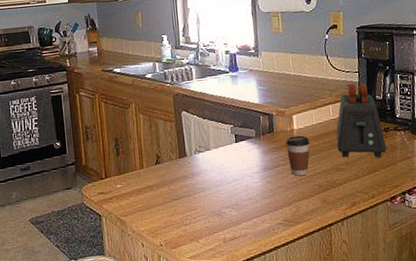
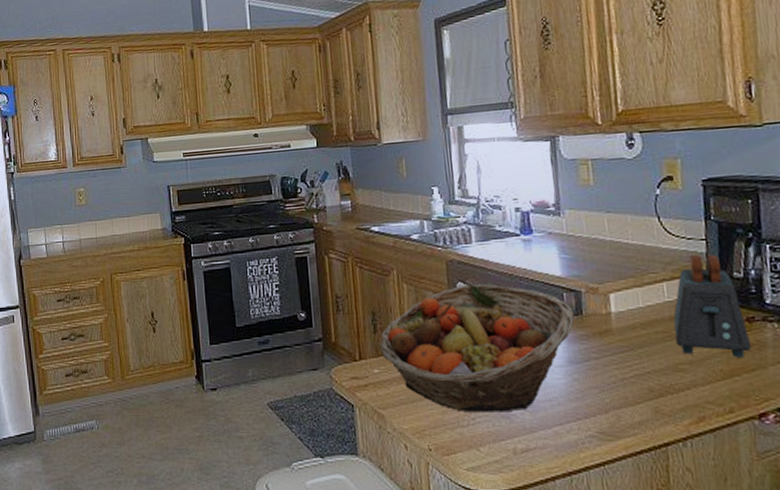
fruit basket: none [121,112,268,213] -> present [380,283,575,413]
coffee cup: present [286,135,310,176] -> none [600,320,635,374]

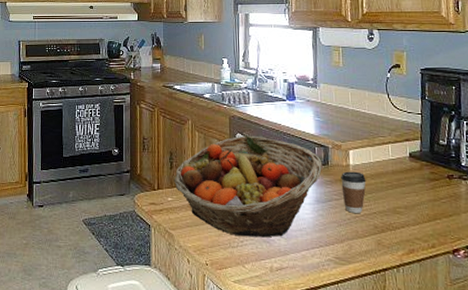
coffee cup: none [600,320,635,374] -> present [341,171,366,213]
toaster: present [673,254,752,358] -> none [395,124,451,205]

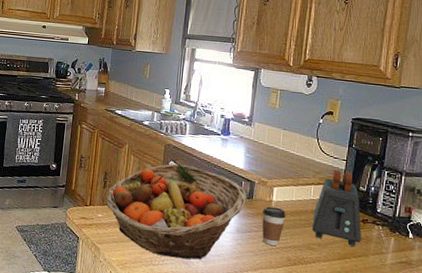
toaster: none [395,124,451,205] -> present [312,169,362,246]

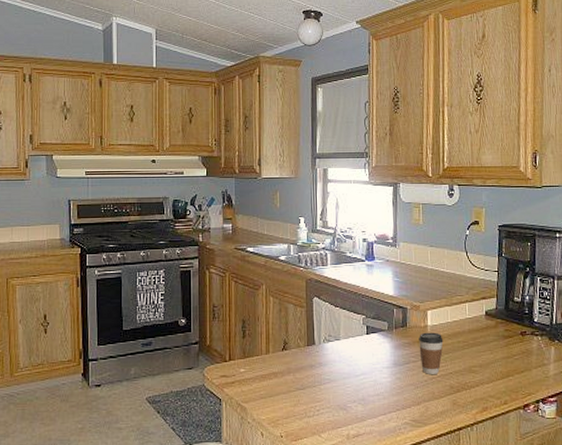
fruit basket: present [106,163,247,260] -> none [247,299,401,405]
toaster: present [312,169,362,246] -> none [471,282,523,362]

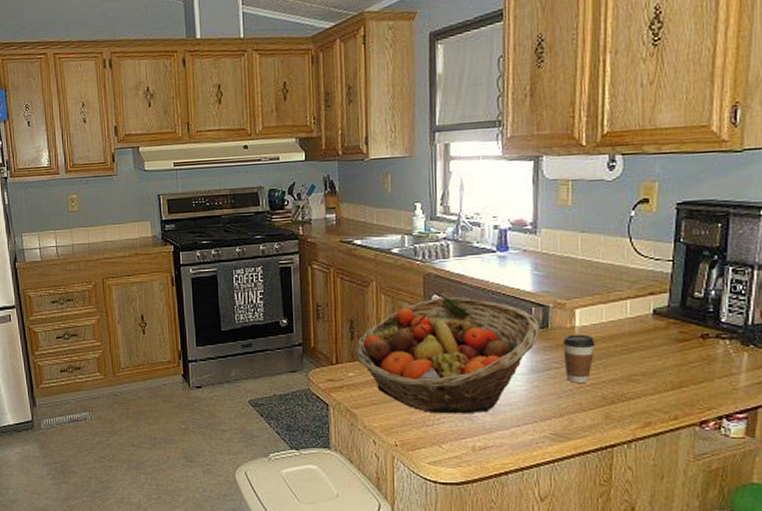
fruit basket: none [247,299,401,405] -> present [356,296,541,414]

